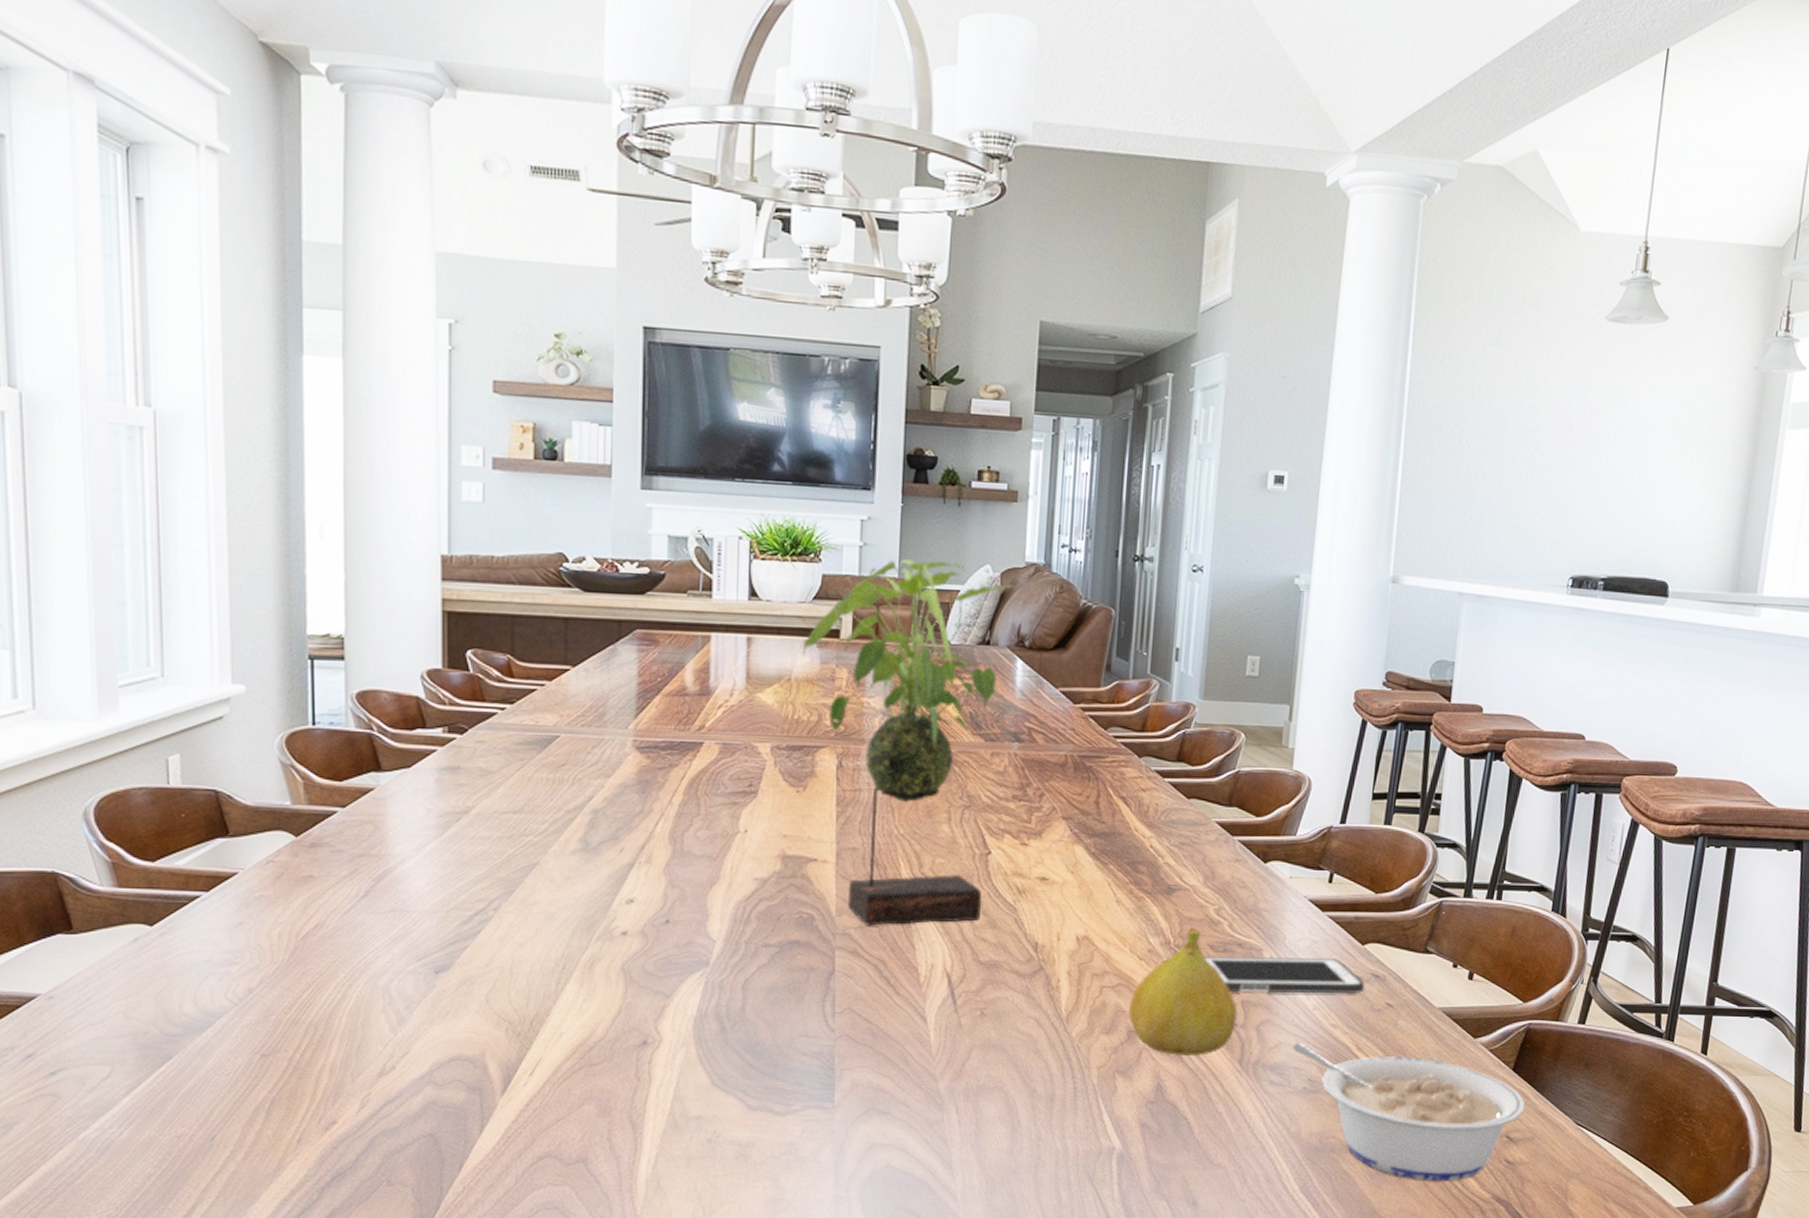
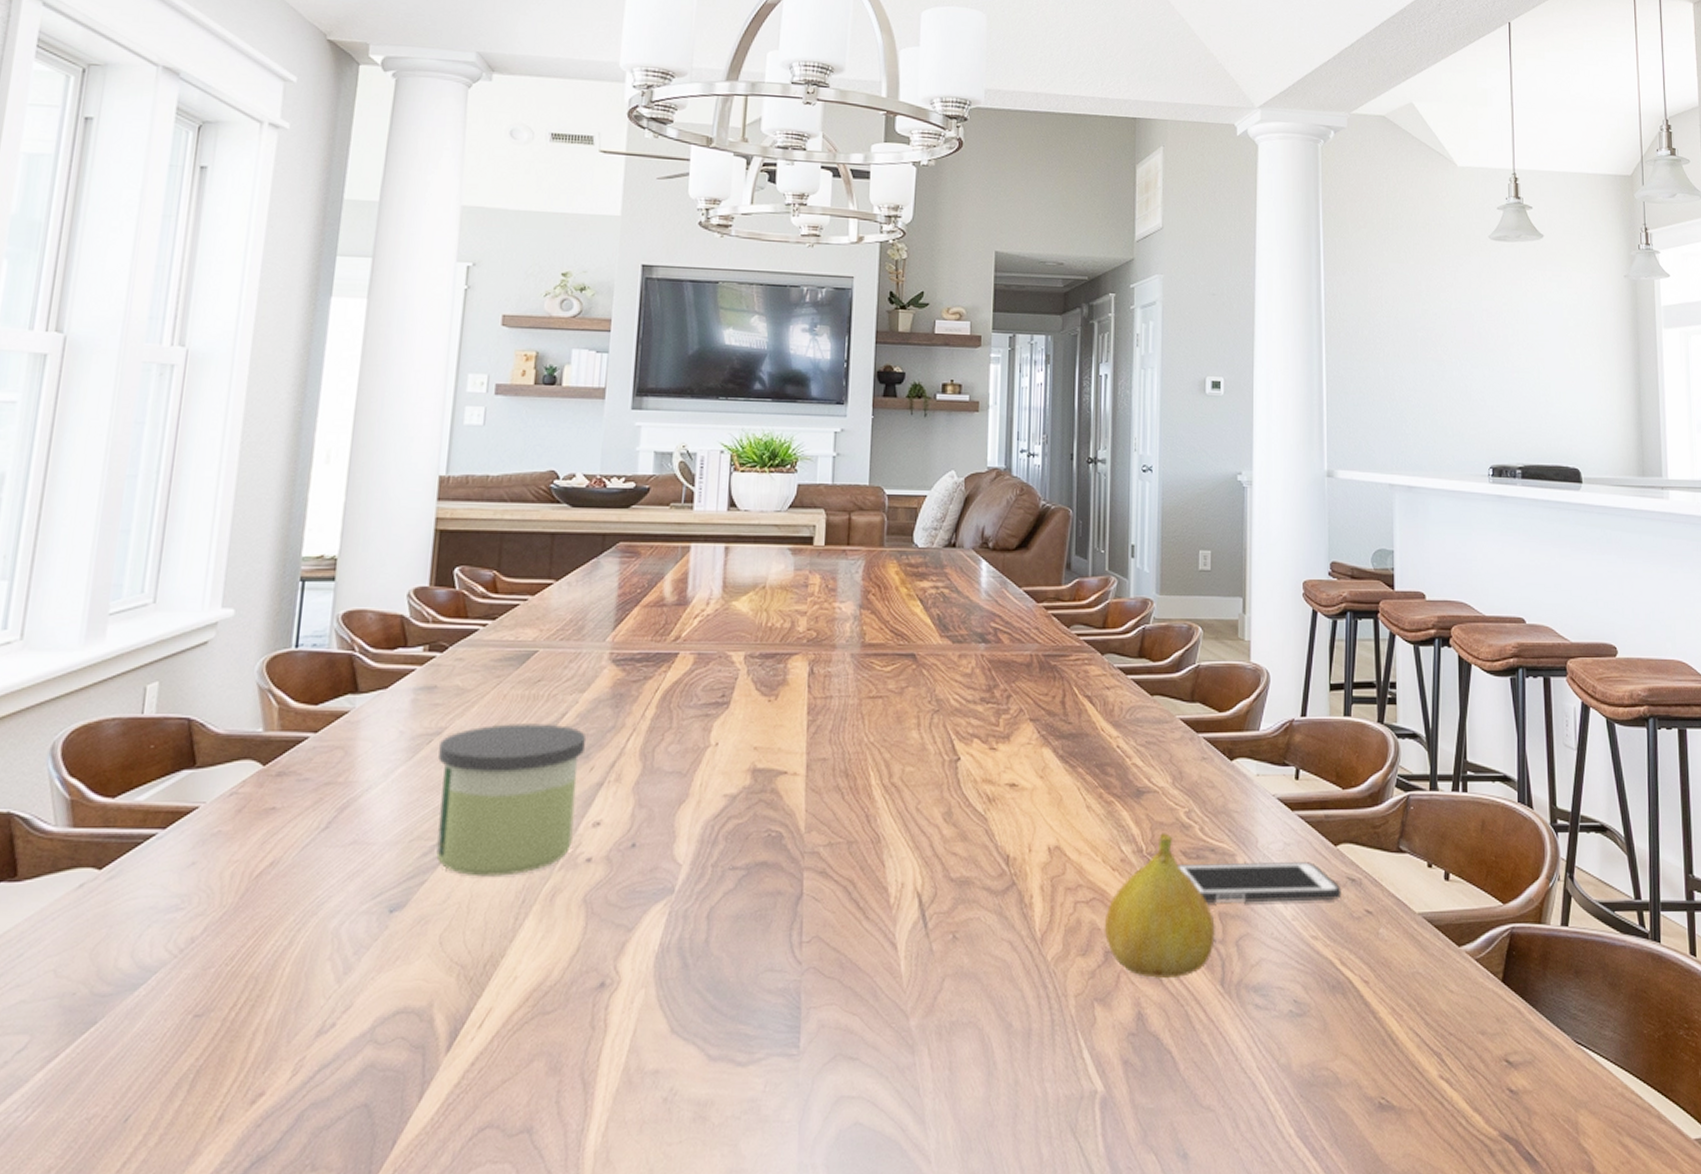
candle: none [469,805,613,945] -> present [436,724,585,877]
plant: present [802,558,1019,926] -> none [777,466,982,843]
legume: present [1292,1042,1525,1182] -> none [1274,957,1520,1118]

